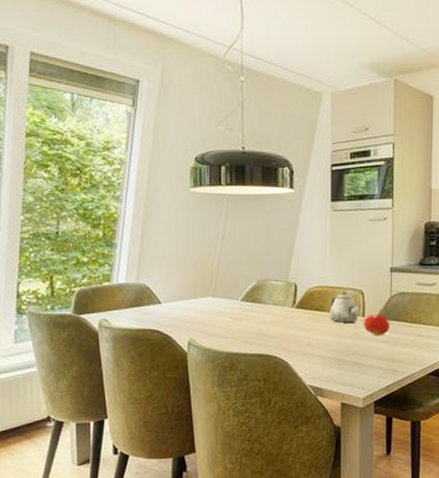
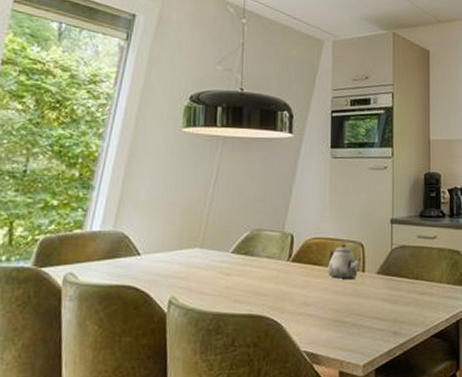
fruit: present [363,312,391,336] -> none [363,267,392,294]

